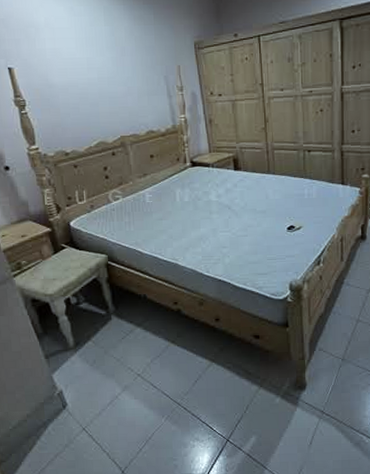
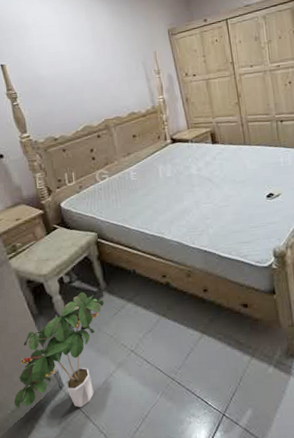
potted plant: none [15,314,112,427] -> present [14,291,104,408]

